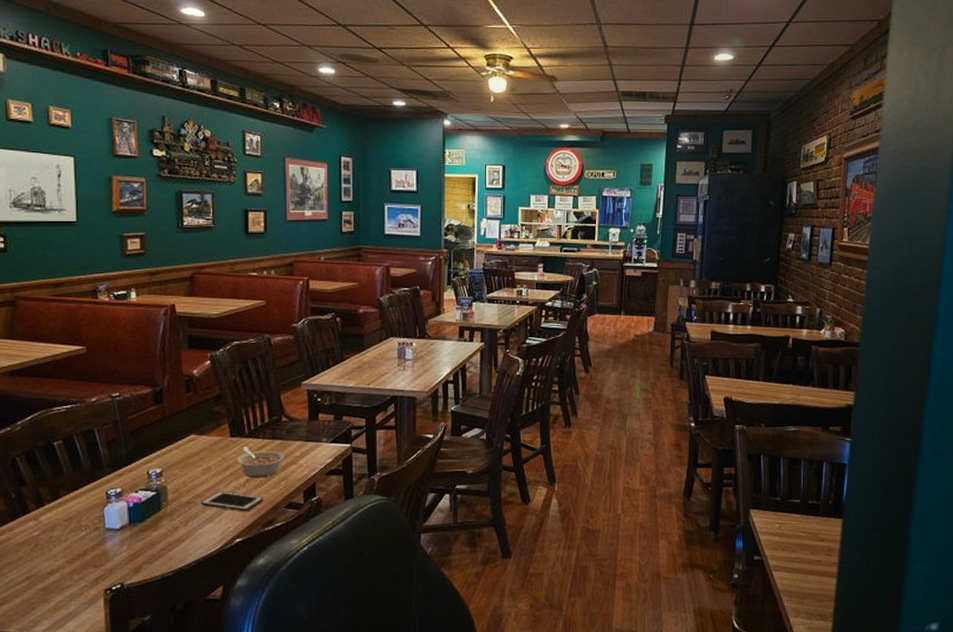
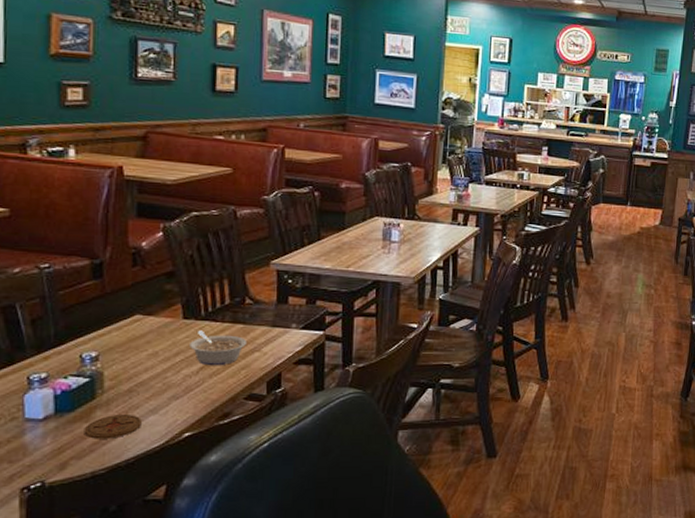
coaster: none [153,523,200,546] -> present [84,415,142,439]
cell phone: present [201,490,264,512] -> none [144,378,220,403]

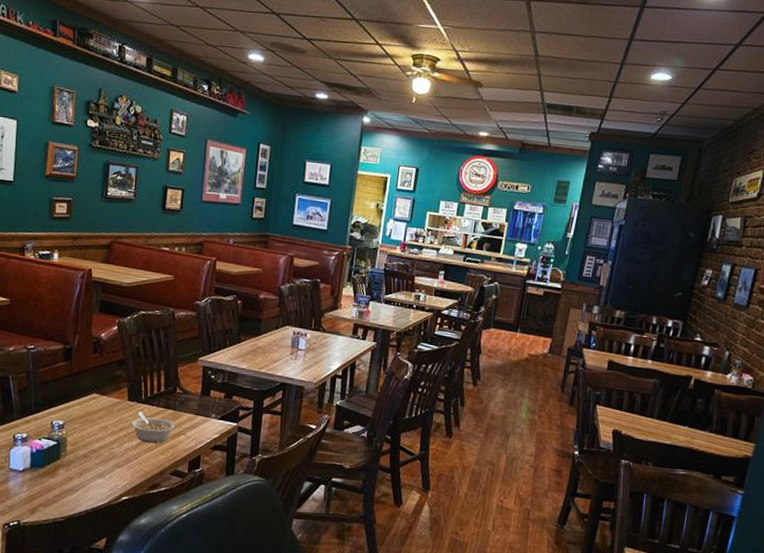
coaster: present [84,415,142,439] -> none [50,474,92,494]

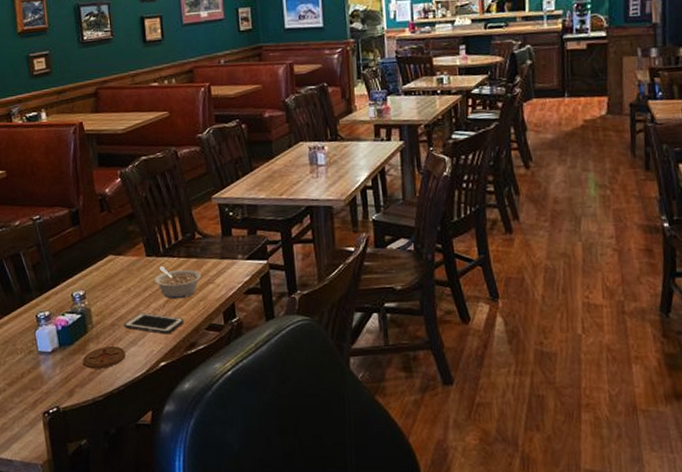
coaster: none [50,474,92,494] -> present [82,346,126,369]
cell phone: none [95,449,152,473] -> present [124,312,184,335]

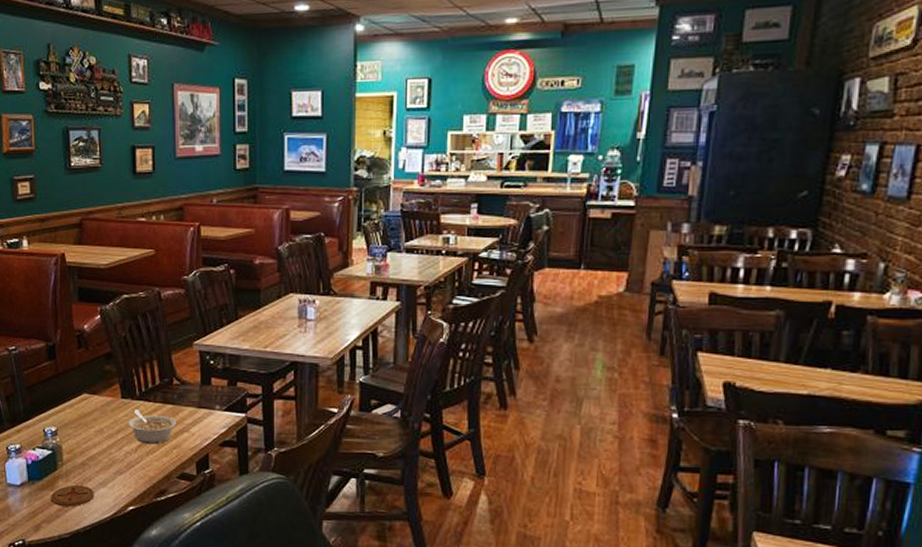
cell phone: present [124,312,184,335] -> none [94,454,156,479]

